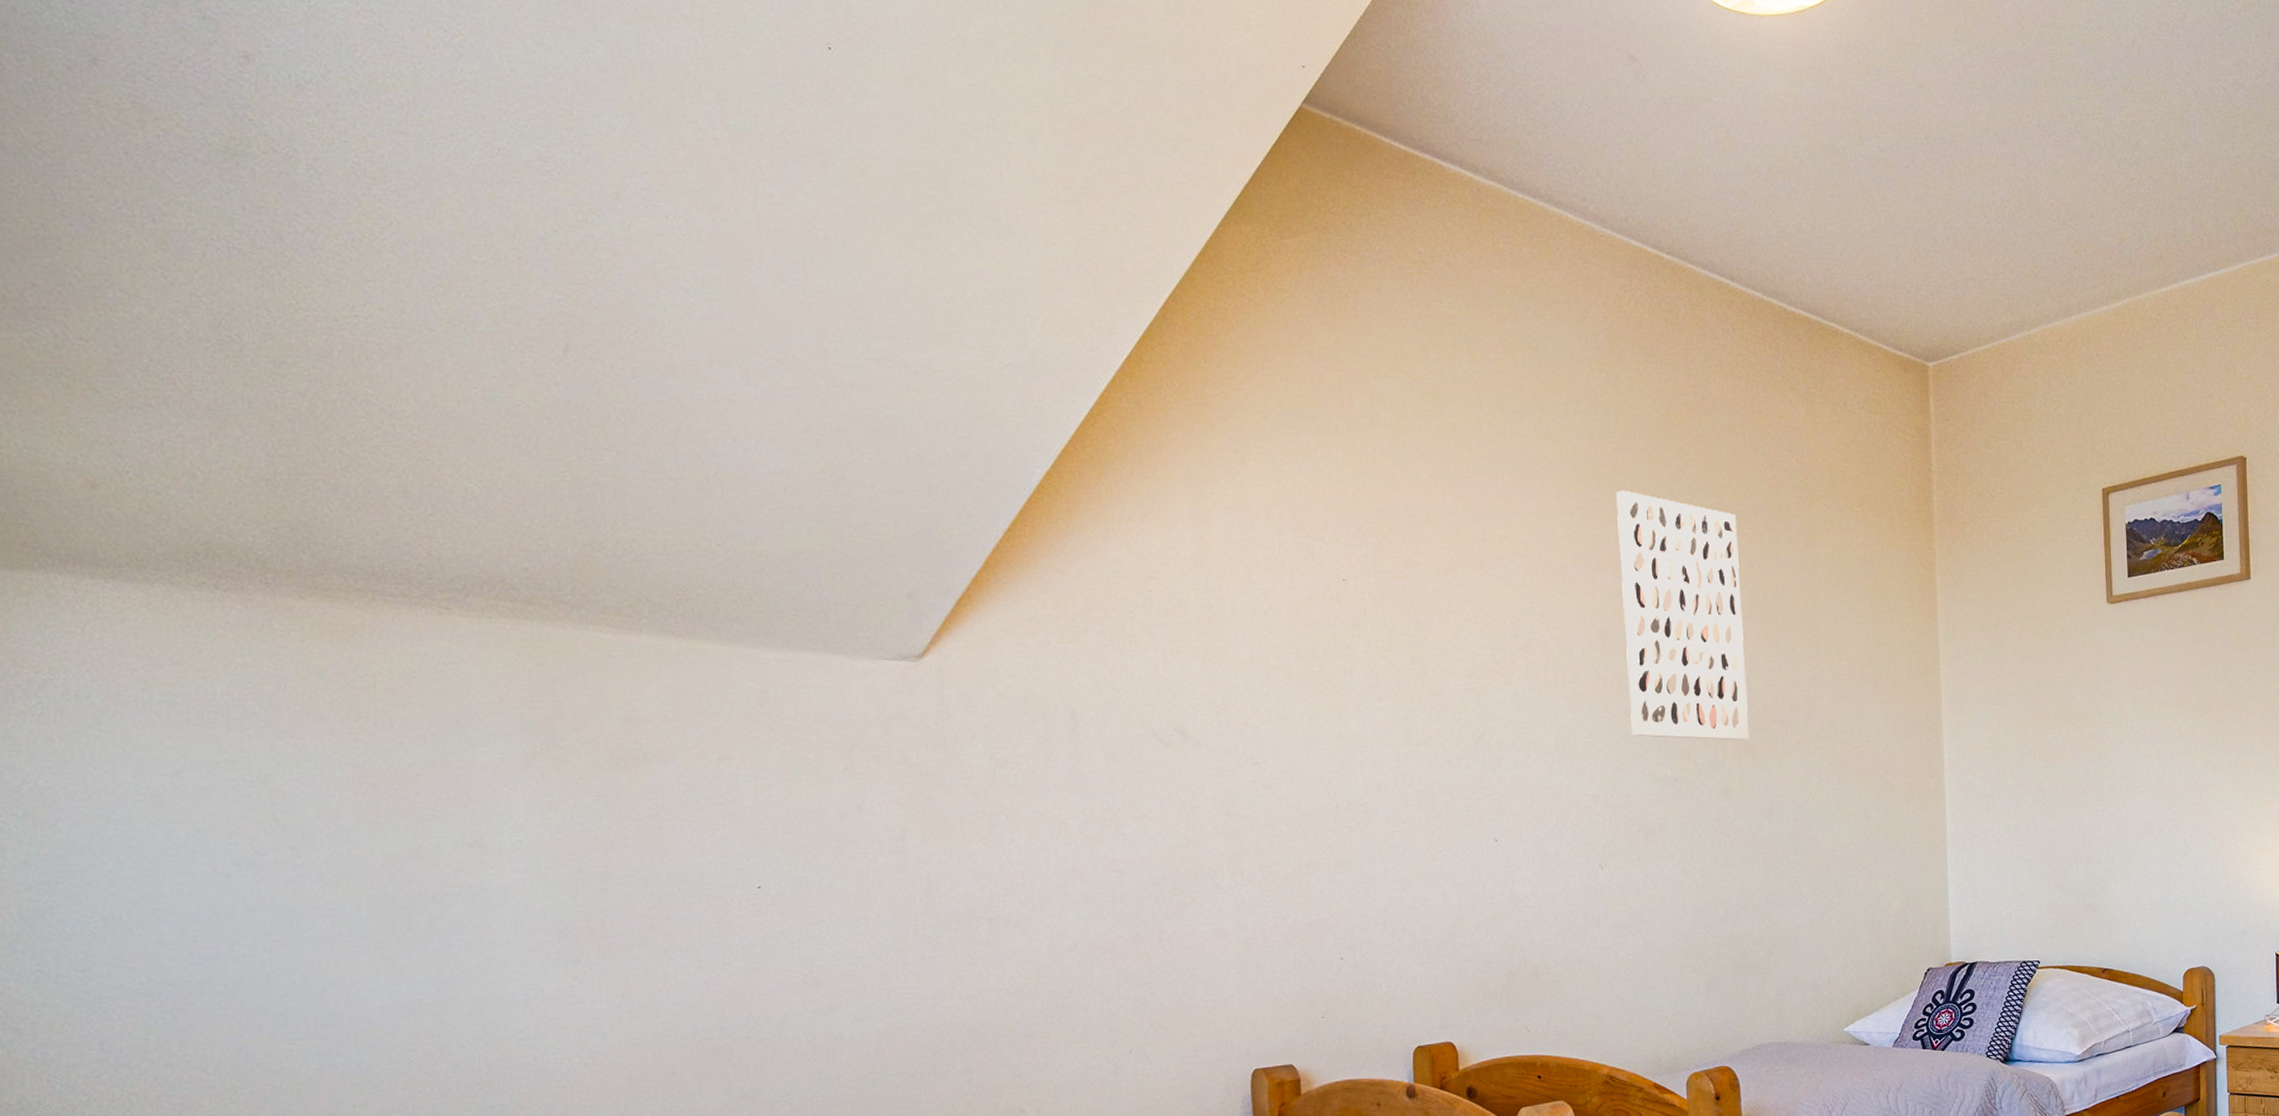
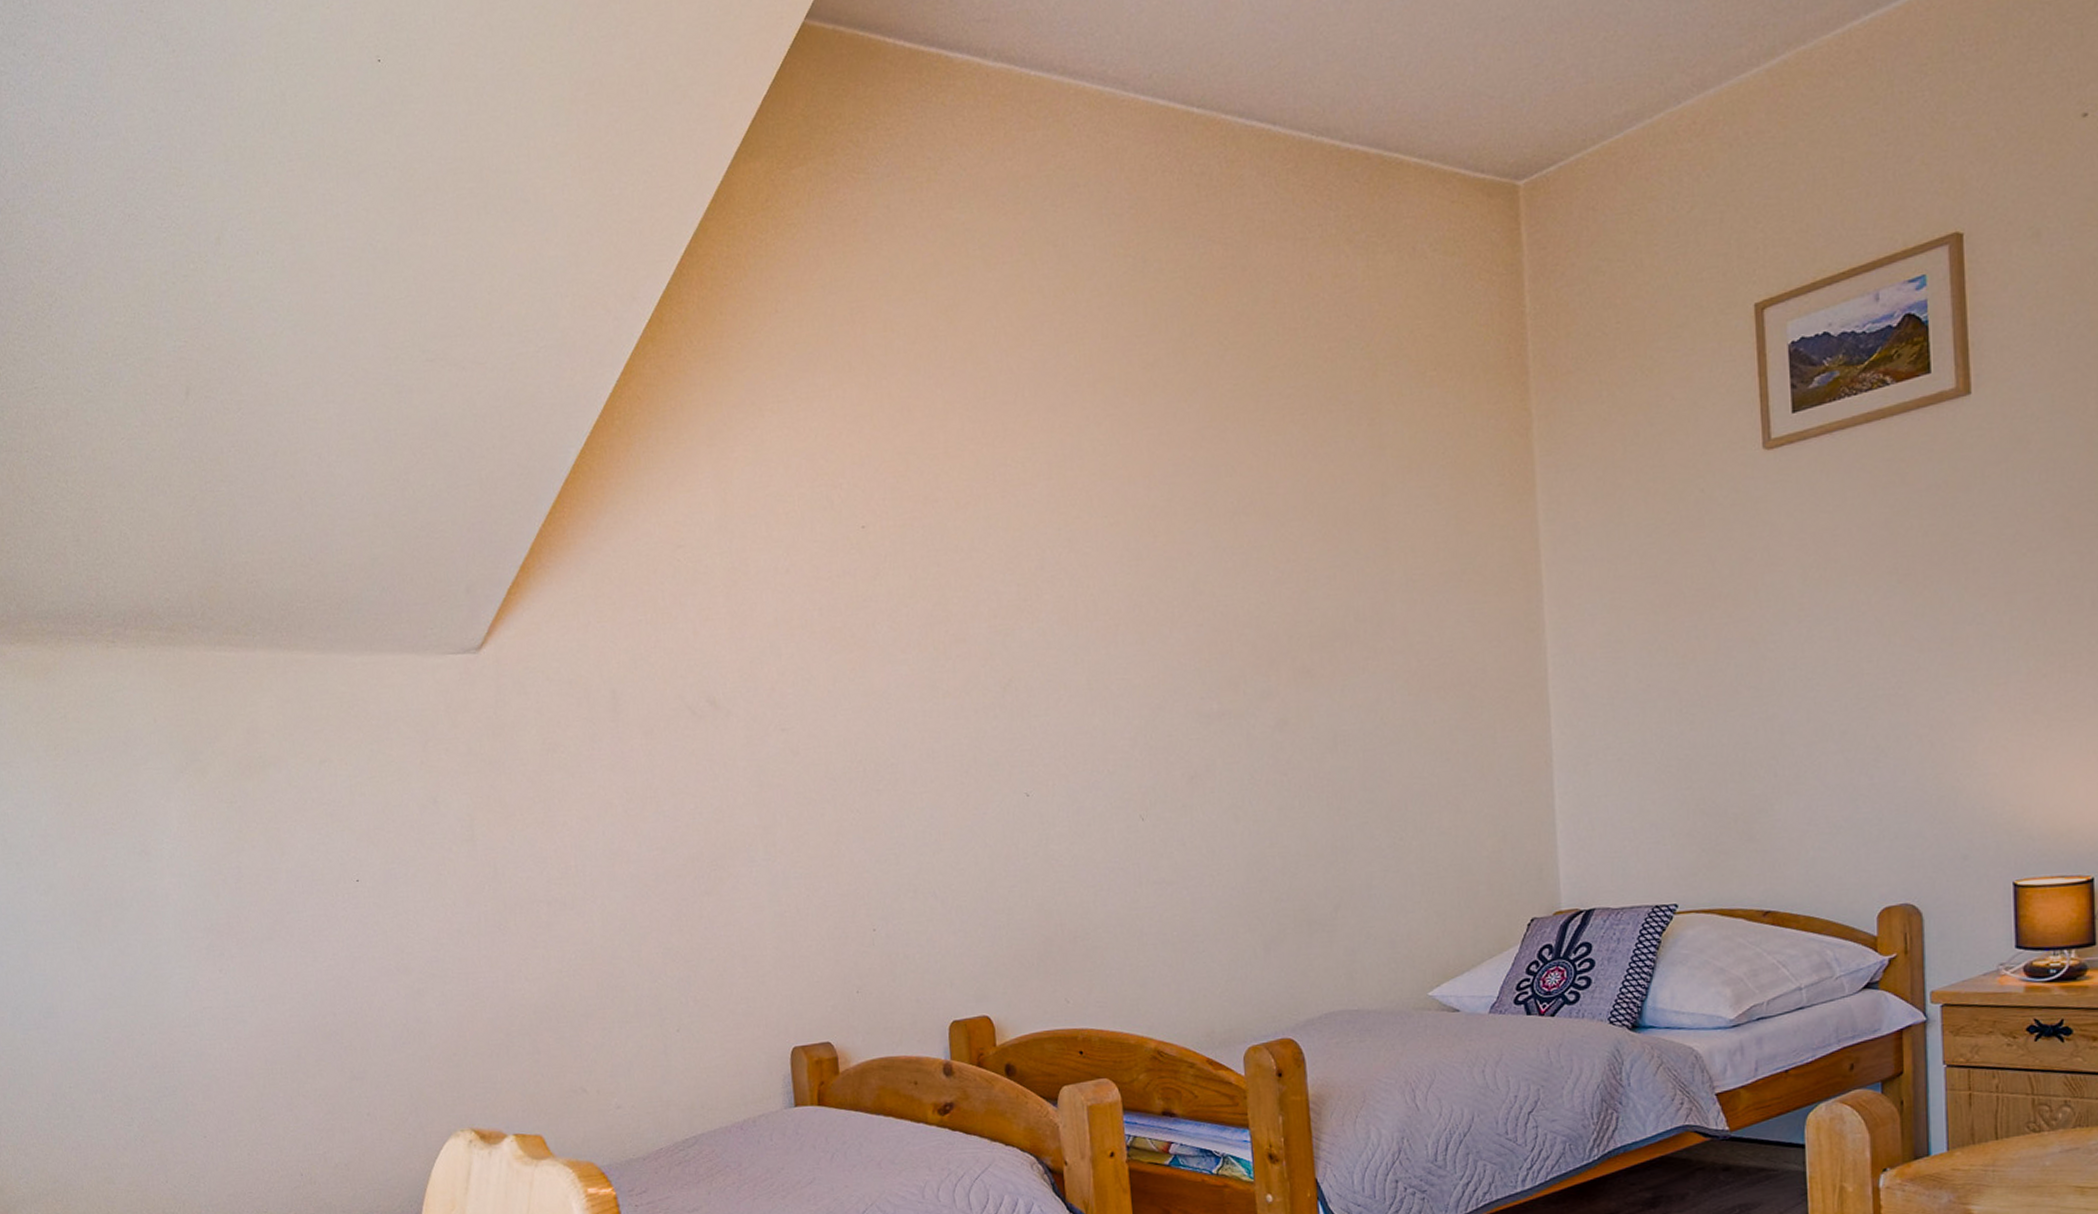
wall art: present [1616,490,1749,741] -> none [1147,389,1307,669]

